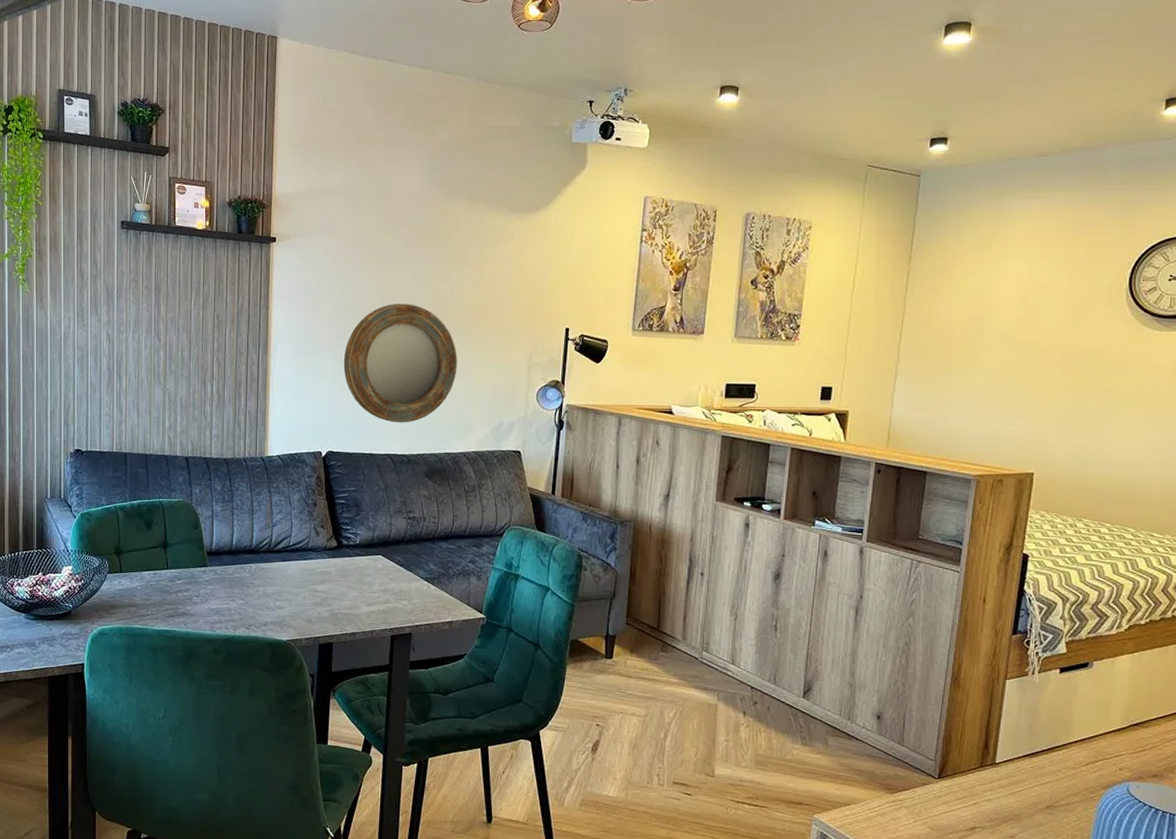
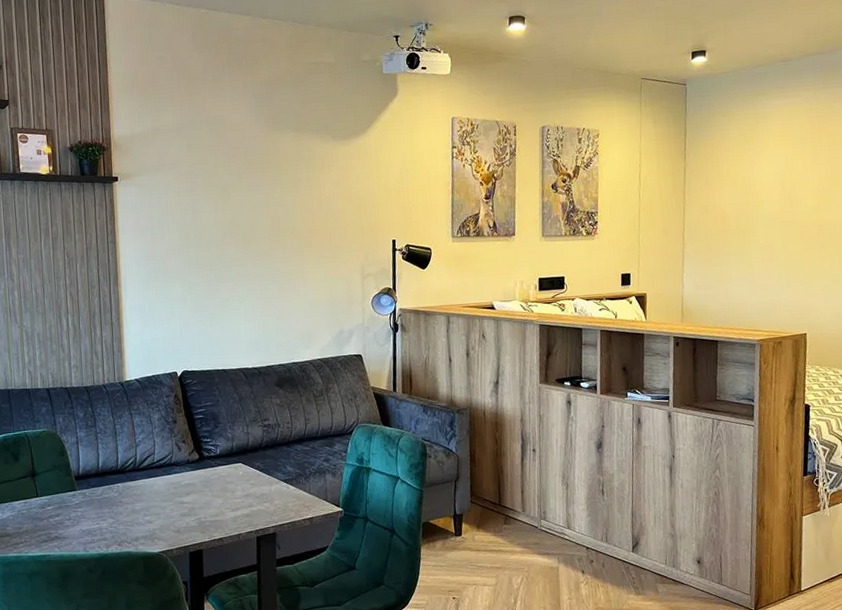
home mirror: present [343,304,457,423] -> none [190,228,297,339]

